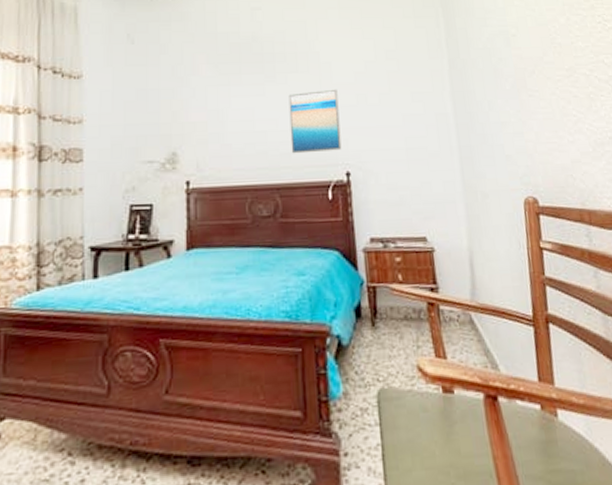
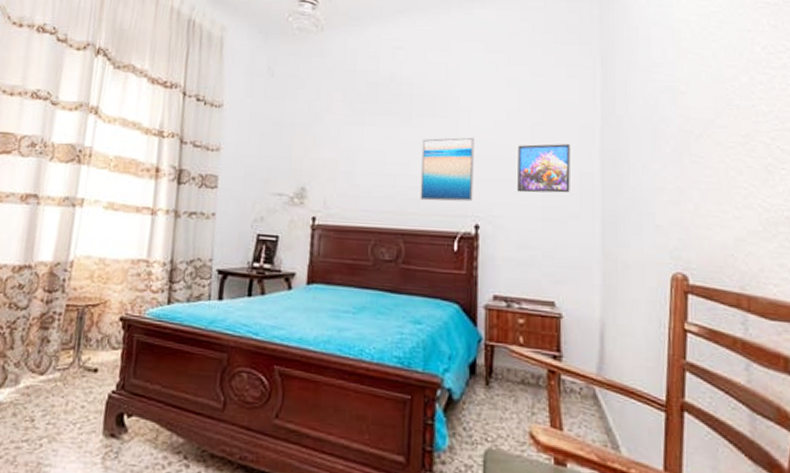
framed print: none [378,89,429,137] -> present [517,144,570,193]

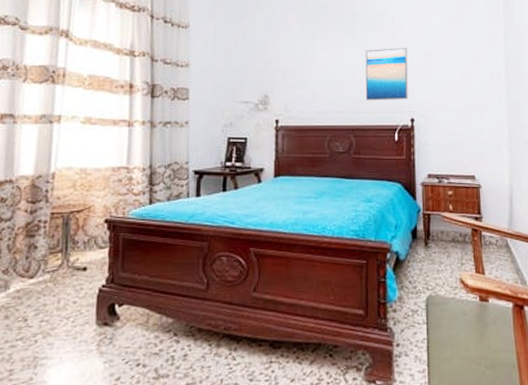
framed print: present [517,144,570,193] -> none [442,50,483,90]

